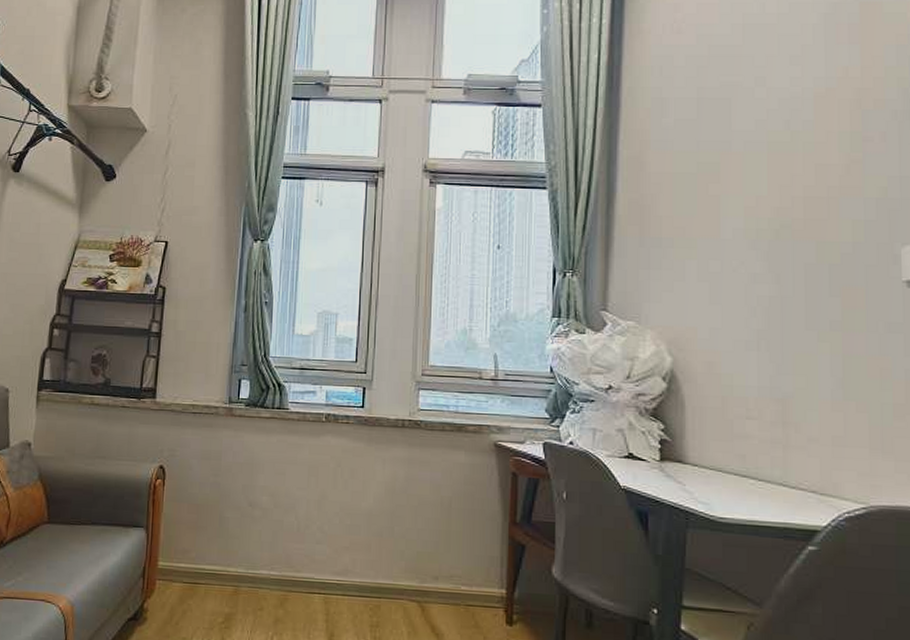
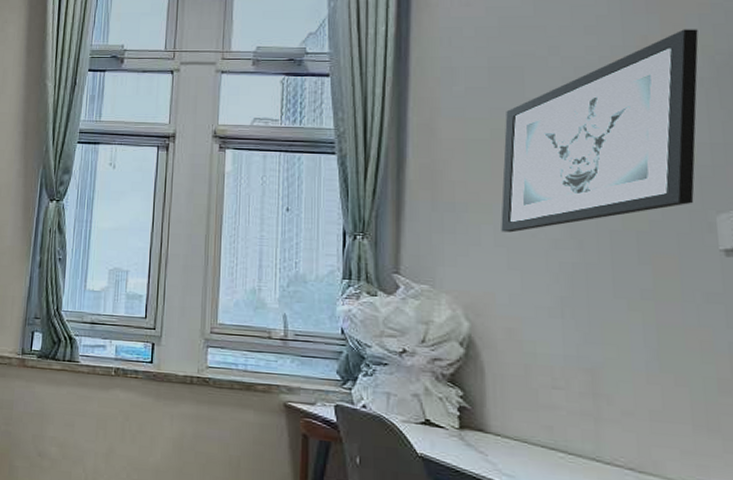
wall art: none [704,61,895,267] -> present [501,29,699,233]

